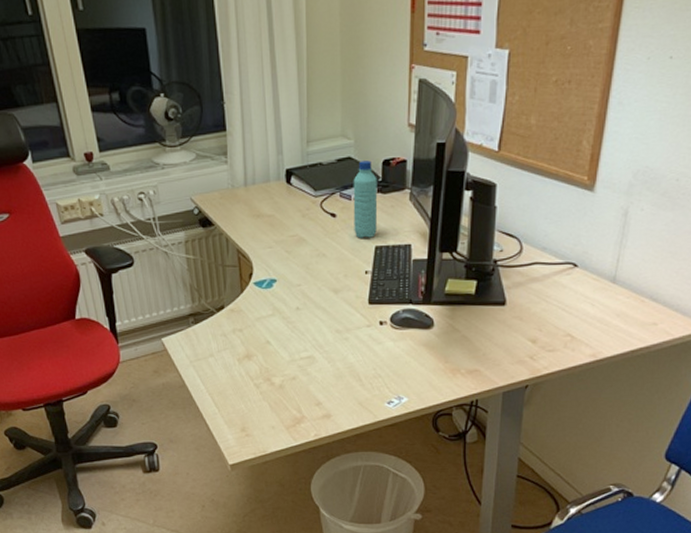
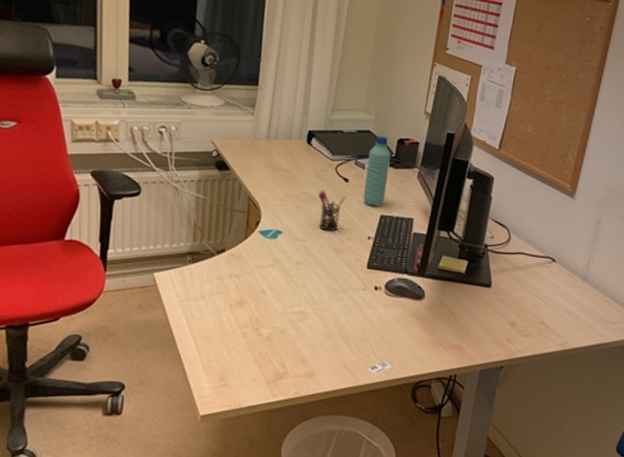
pen holder: none [307,229,336,272] -> present [318,190,346,232]

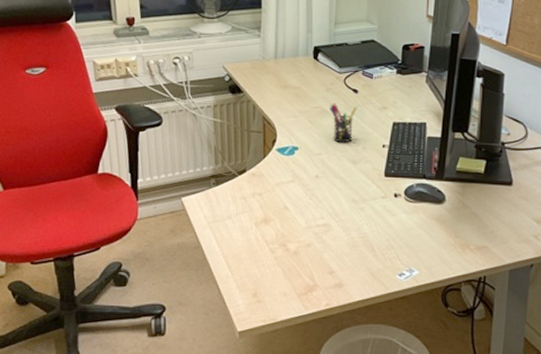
water bottle: present [363,136,391,207] -> none [374,44,397,114]

